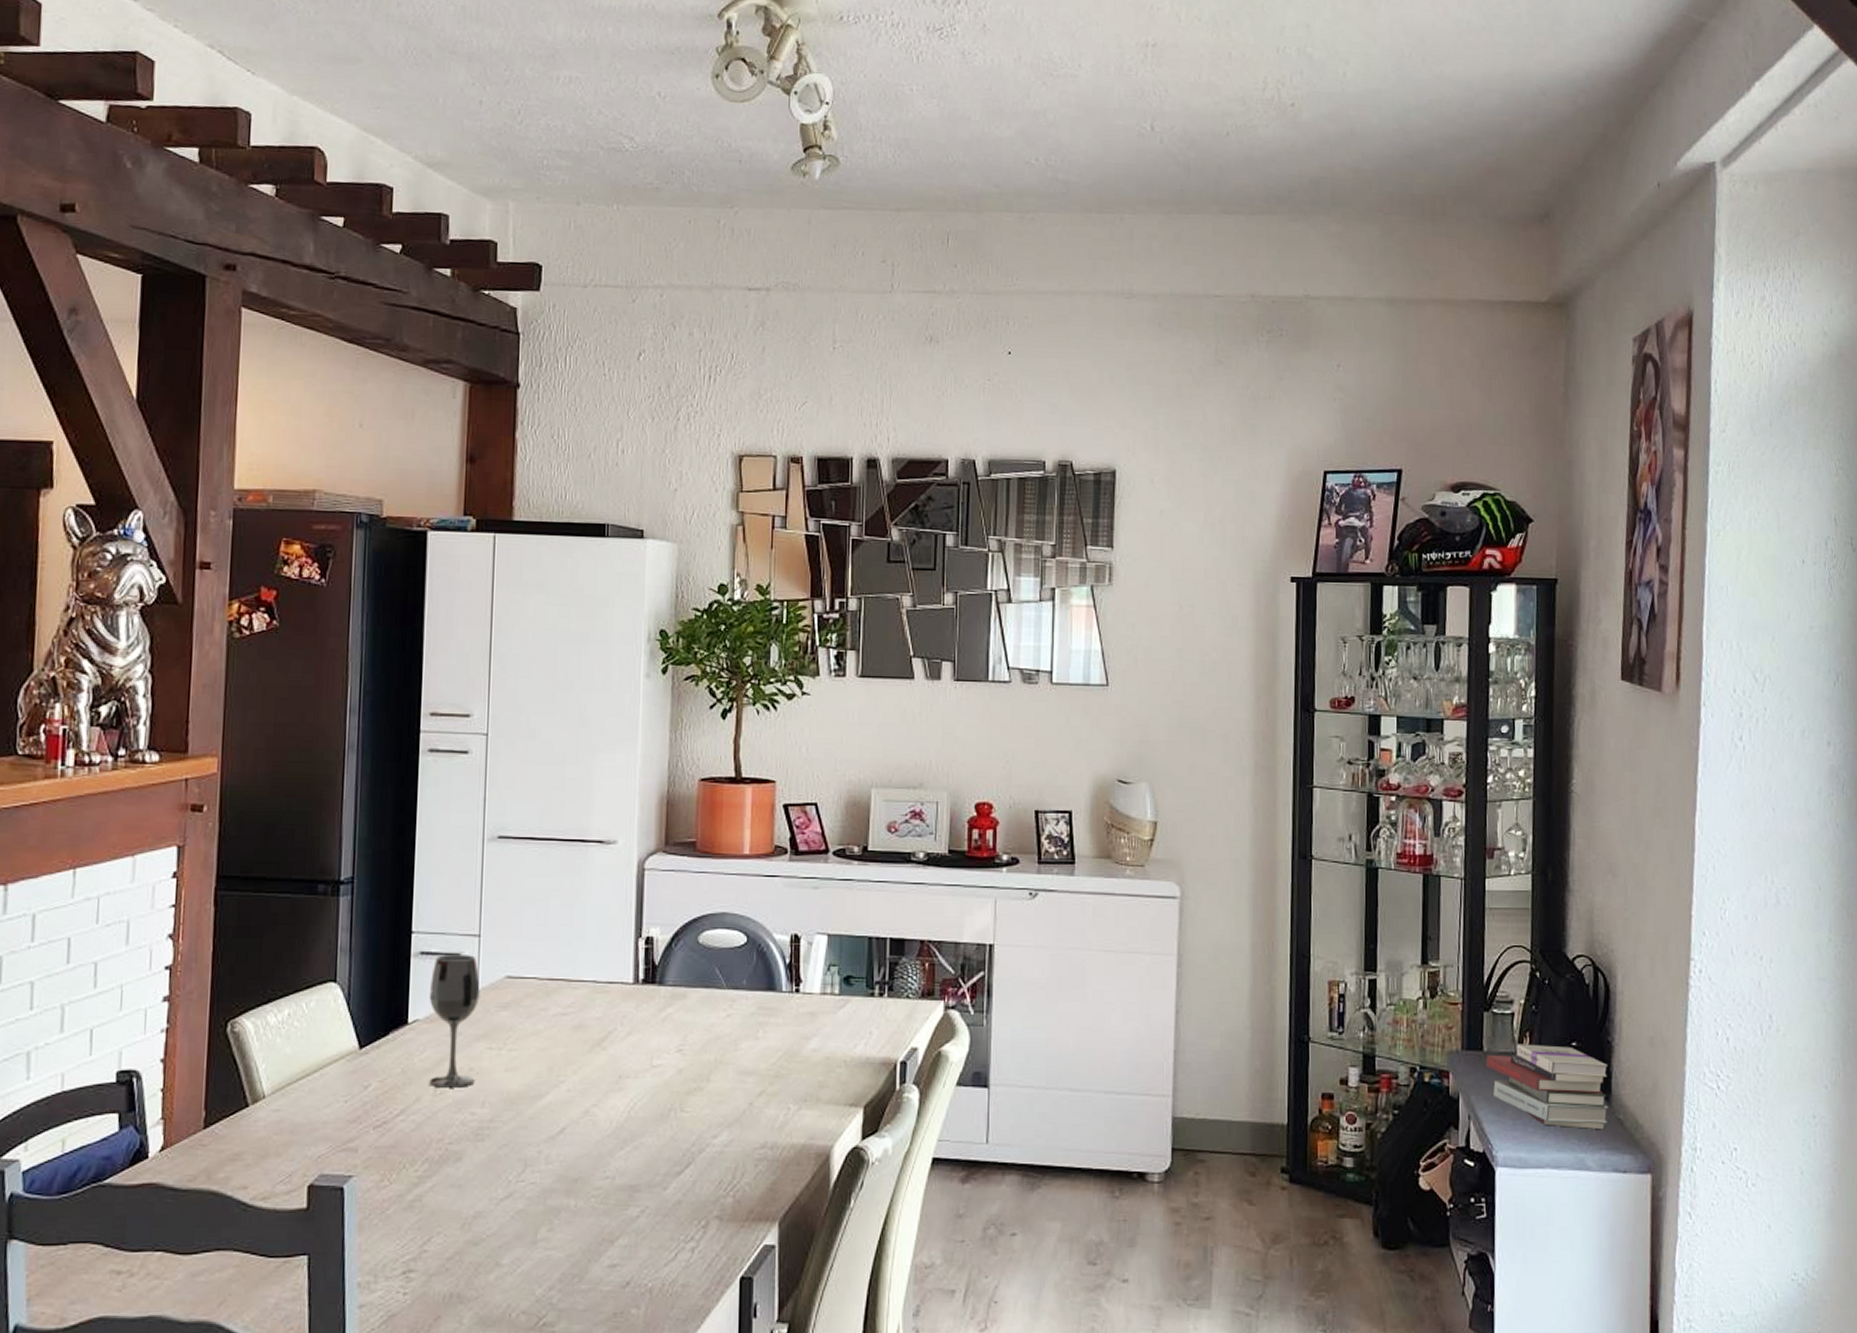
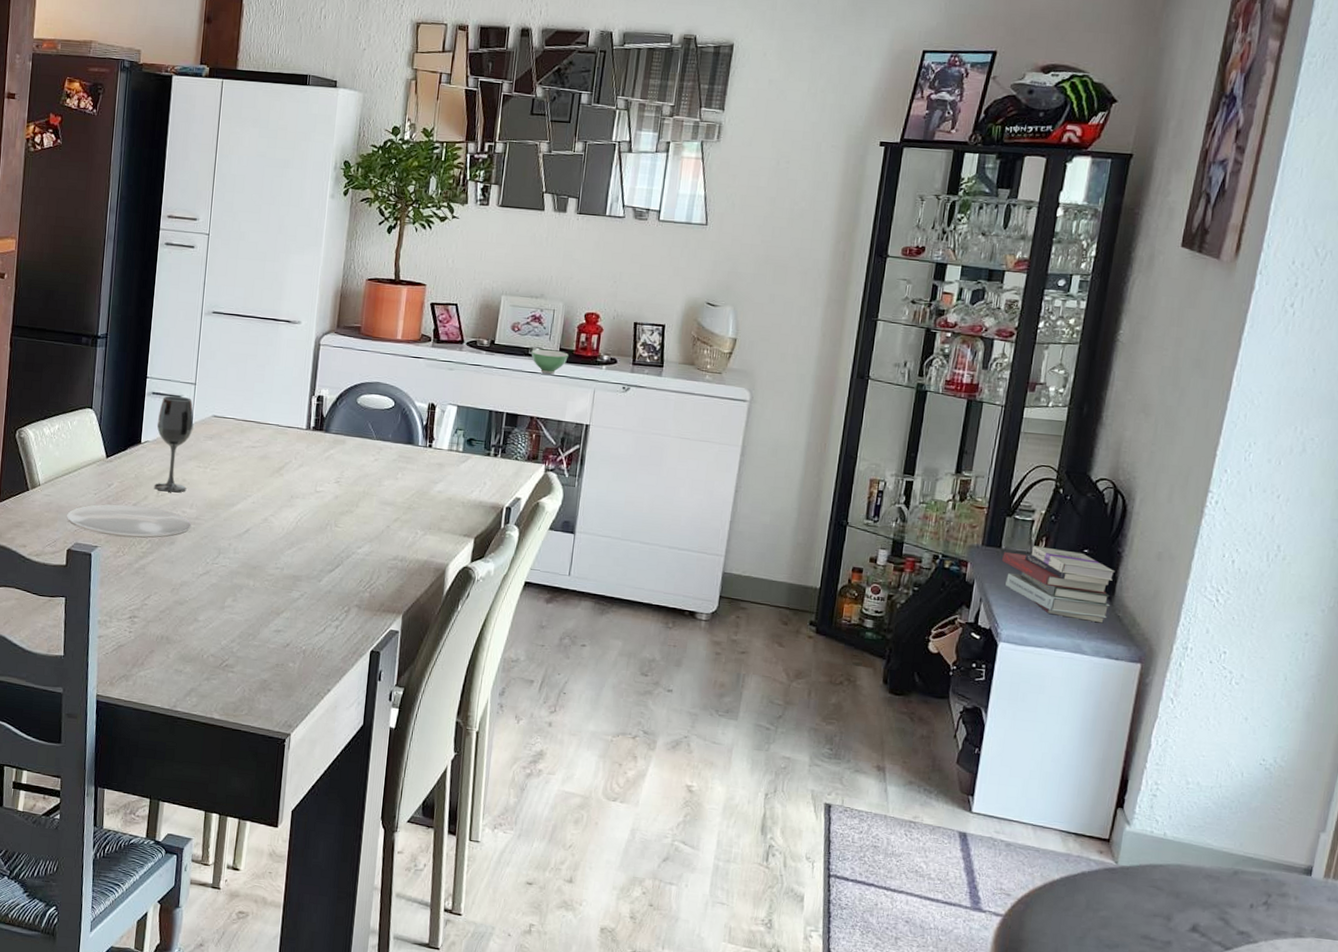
plate: none [304,1111,485,1159] -> present [66,504,192,539]
bowl: none [914,852,961,883] -> present [531,349,570,374]

